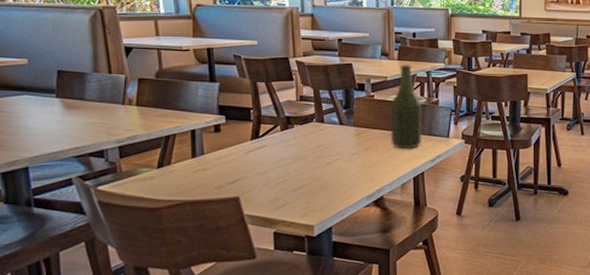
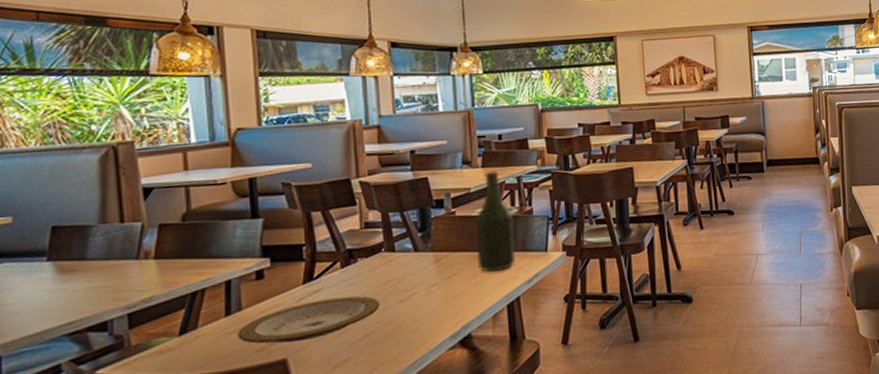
plate: none [201,154,312,184] -> present [237,295,380,344]

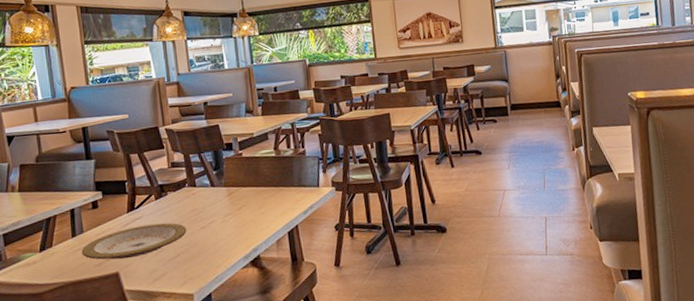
bottle: present [475,171,516,272] -> none [258,118,293,204]

